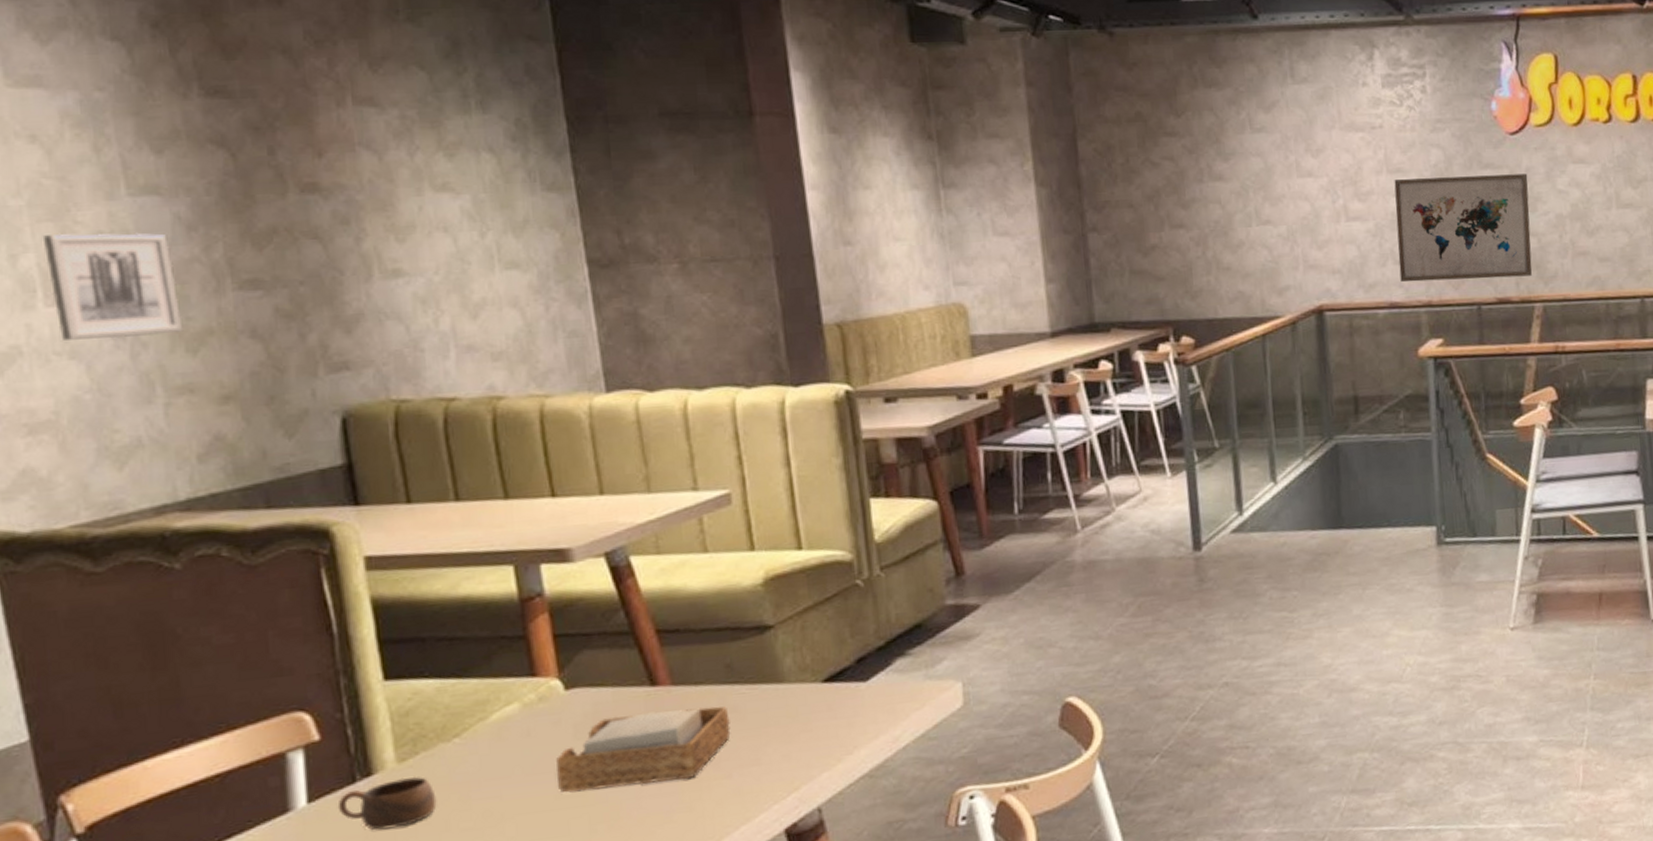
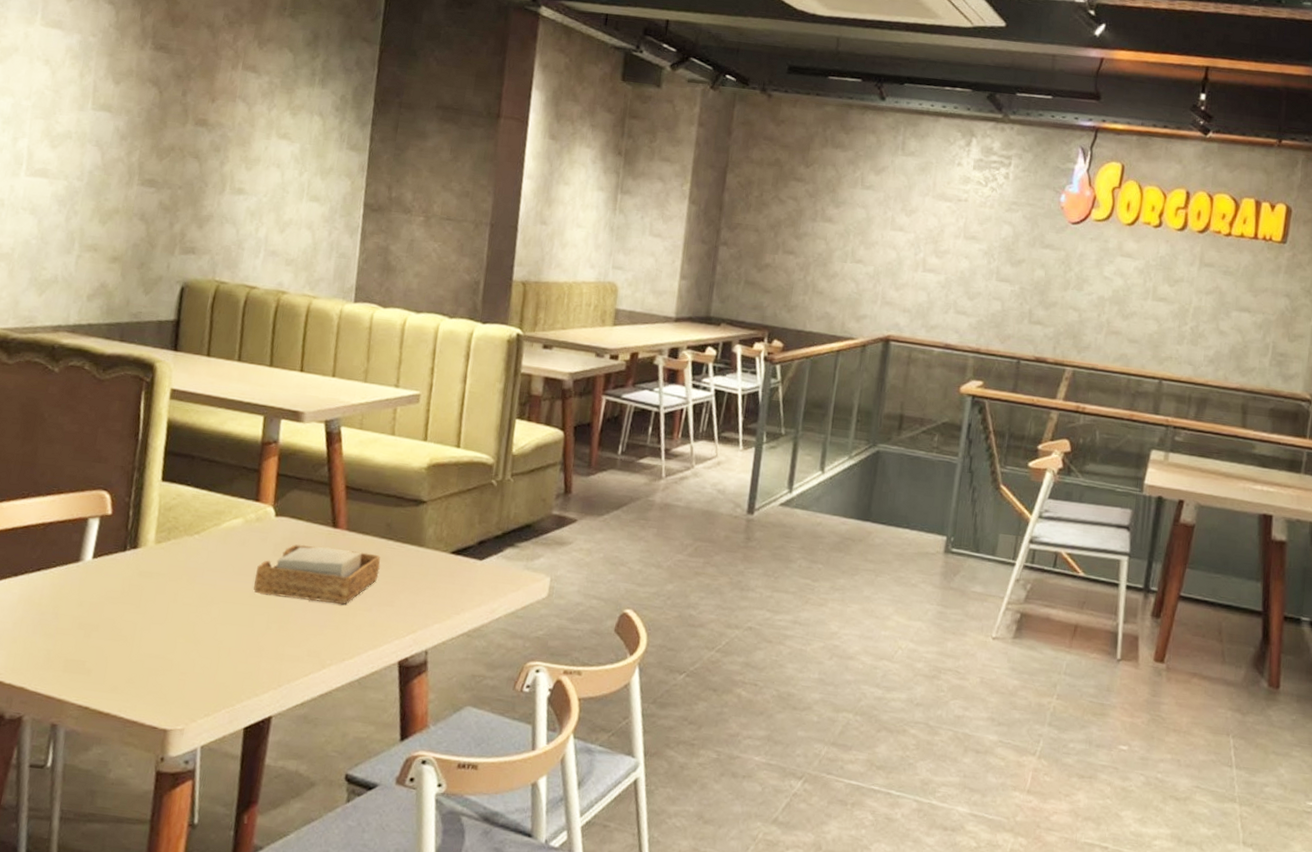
wall art: present [42,233,184,341] -> none [29,128,108,208]
cup: present [337,776,437,831] -> none [110,555,174,591]
wall art: present [1394,173,1533,283] -> none [957,245,1081,343]

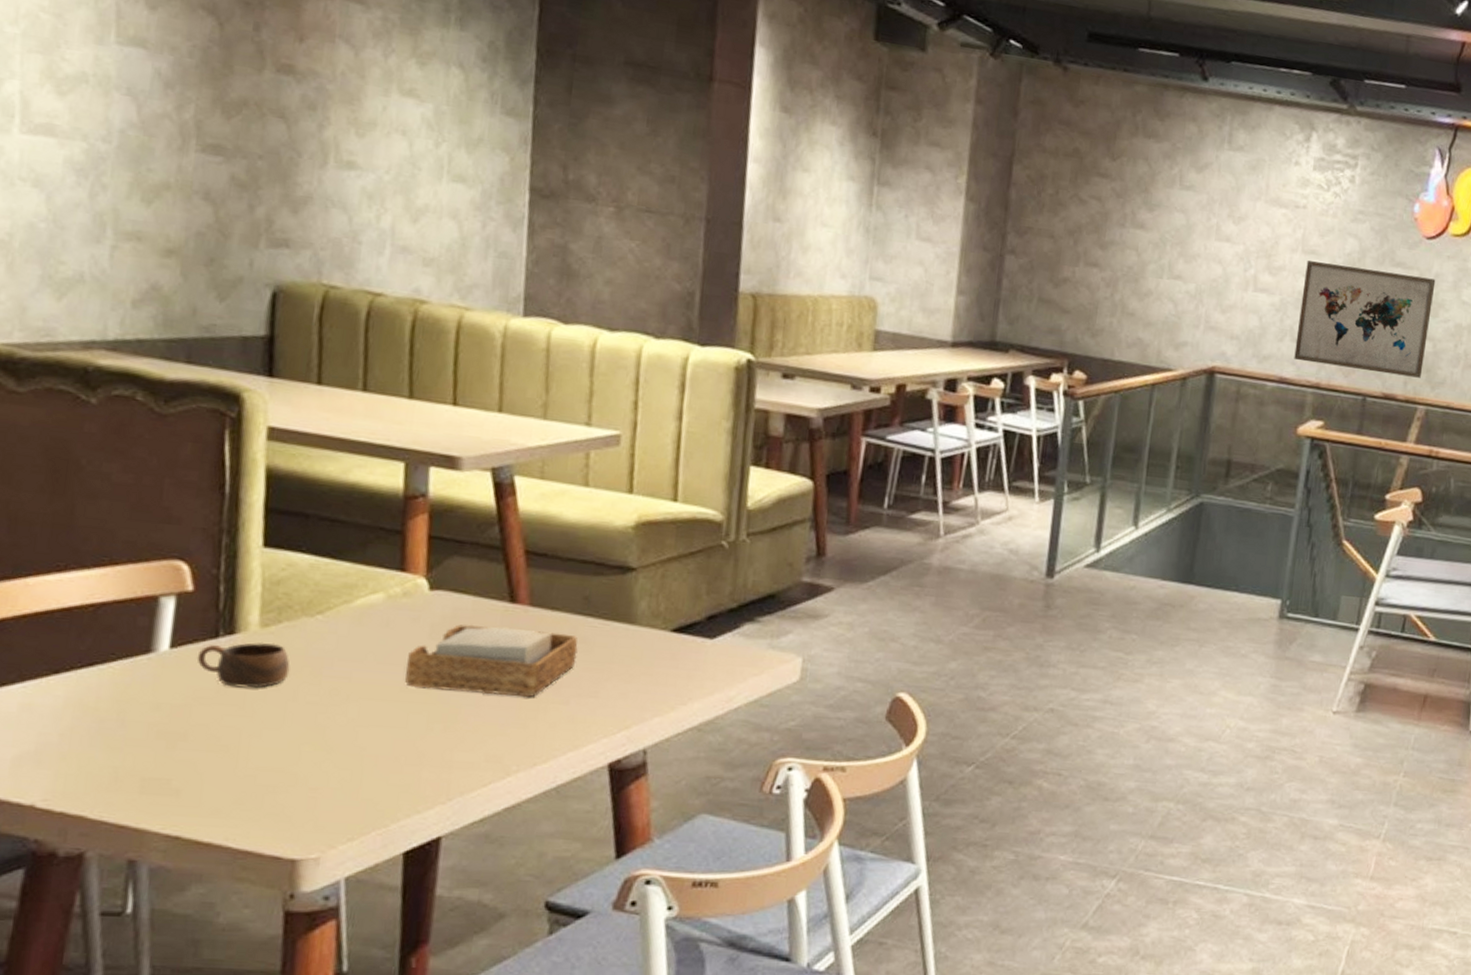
cup: none [110,555,174,591] -> present [197,642,290,688]
wall art: none [957,245,1081,343] -> present [1294,260,1436,378]

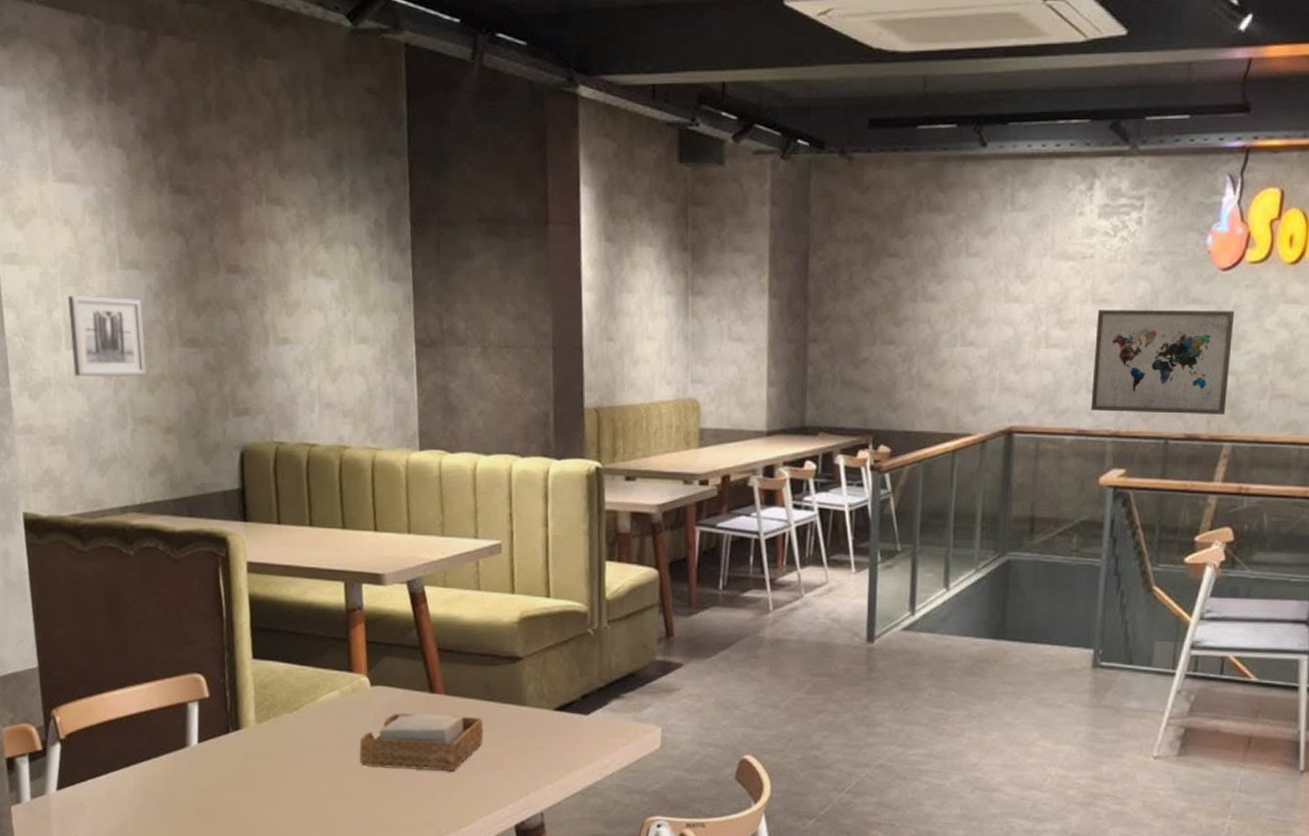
wall art: none [28,65,145,182] -> present [67,295,147,378]
cup: present [197,642,290,688] -> none [216,735,279,772]

